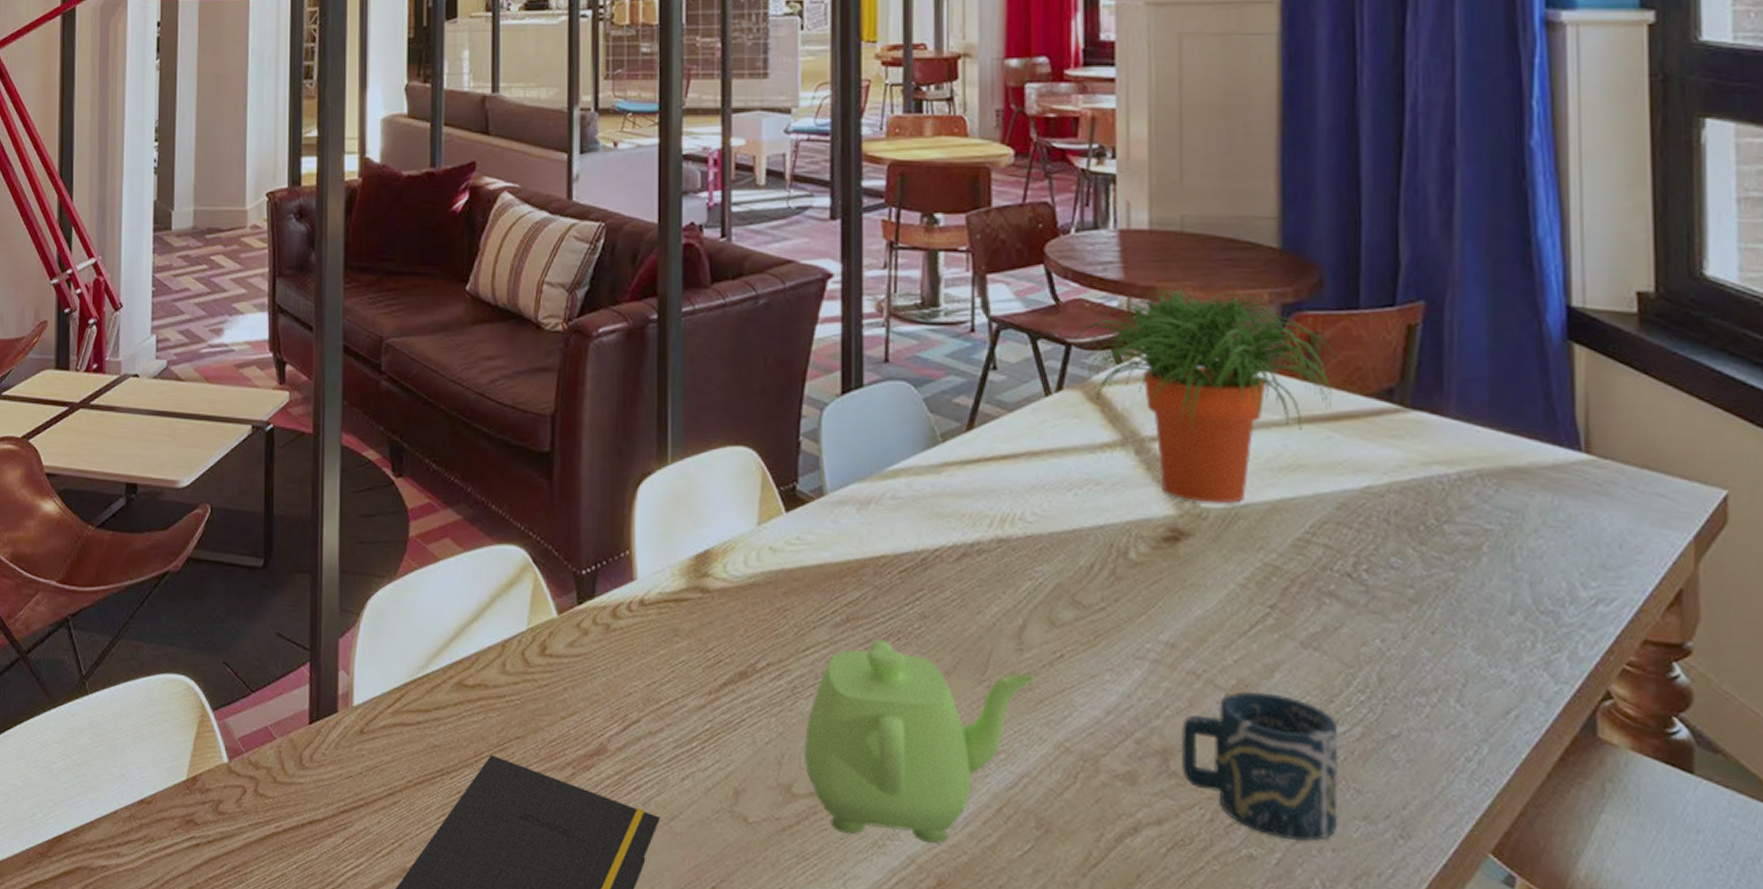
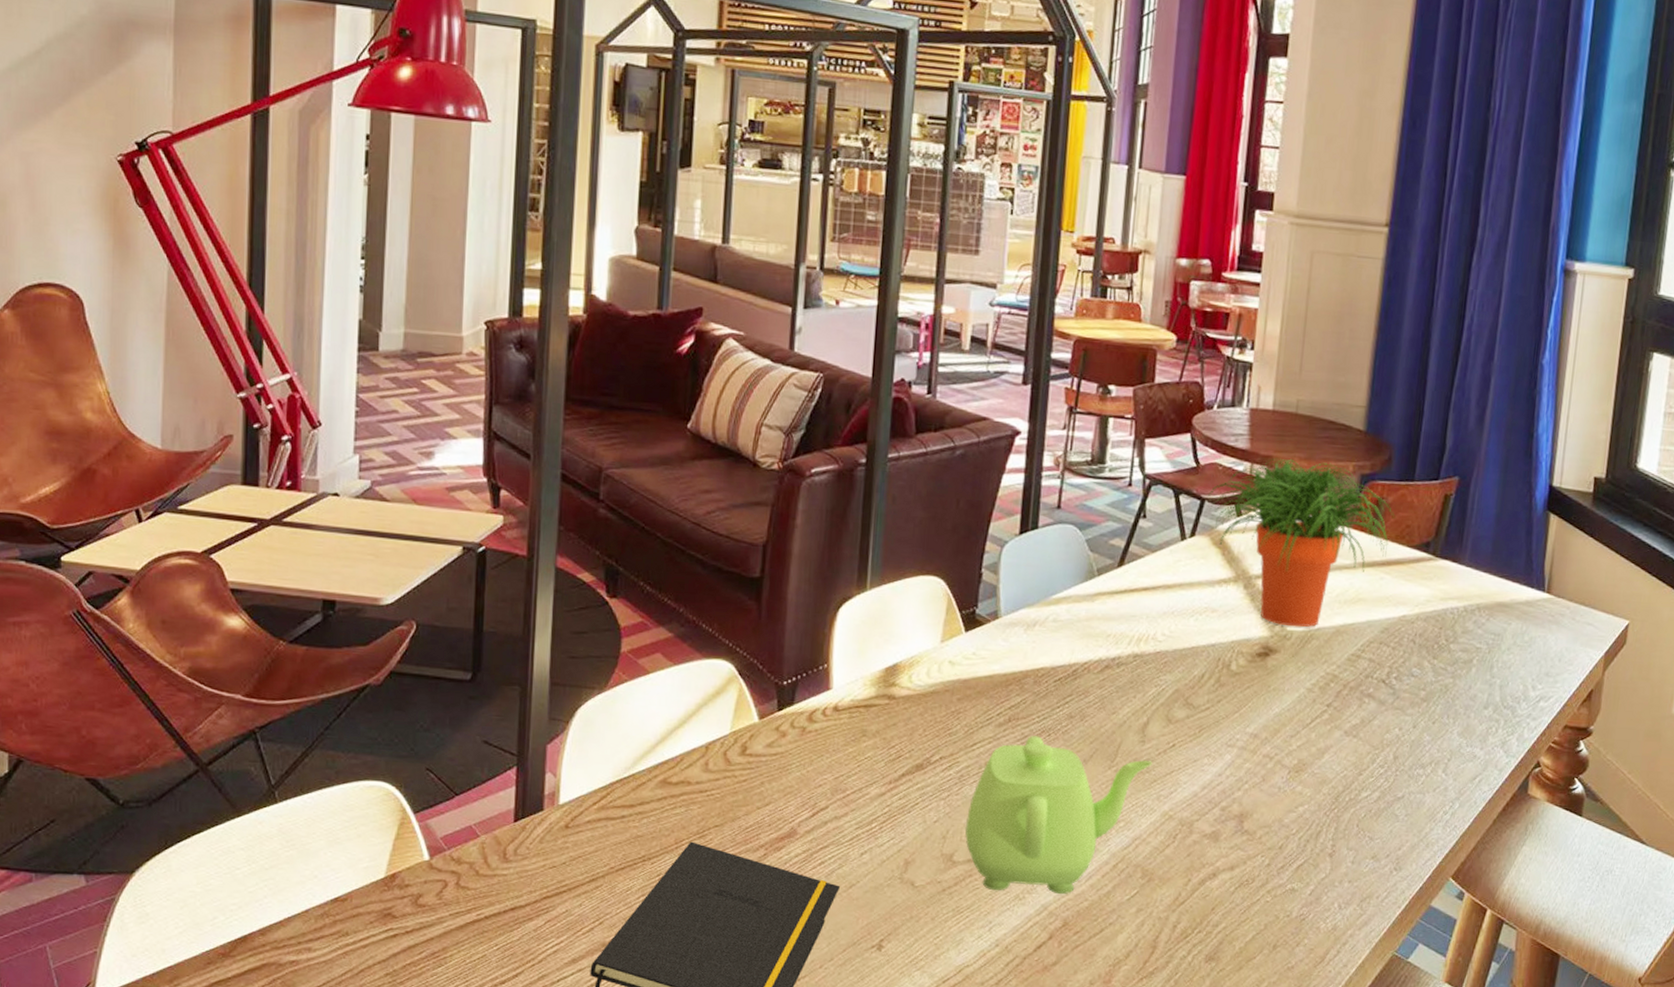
cup: present [1180,691,1339,841] -> none [1251,769,1362,876]

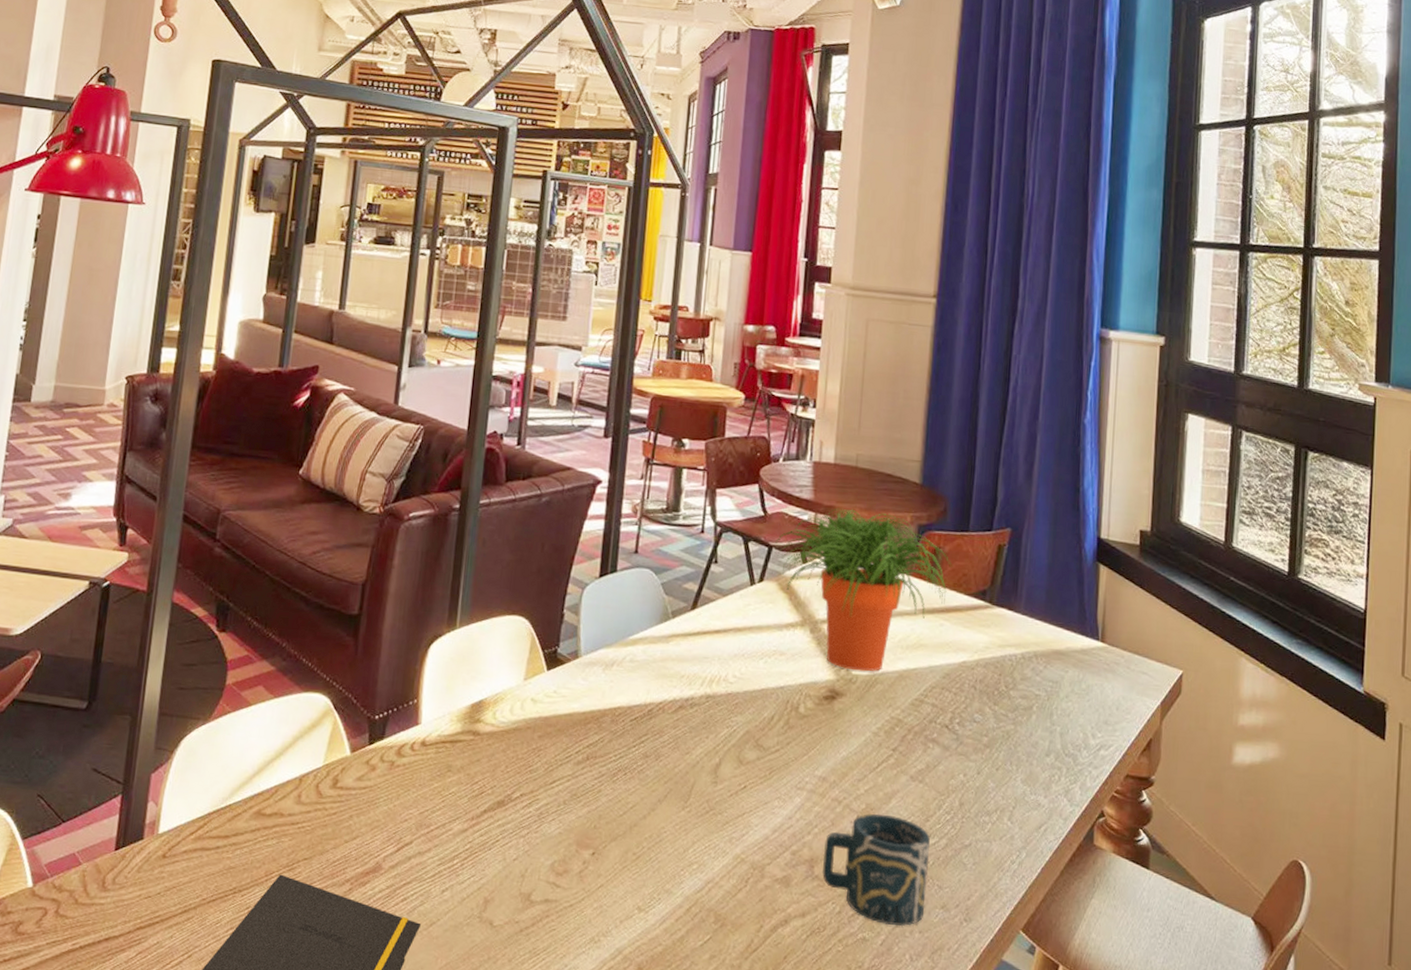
teapot: present [965,736,1152,894] -> none [543,774,725,938]
cup: none [1251,769,1362,876] -> present [821,813,930,926]

